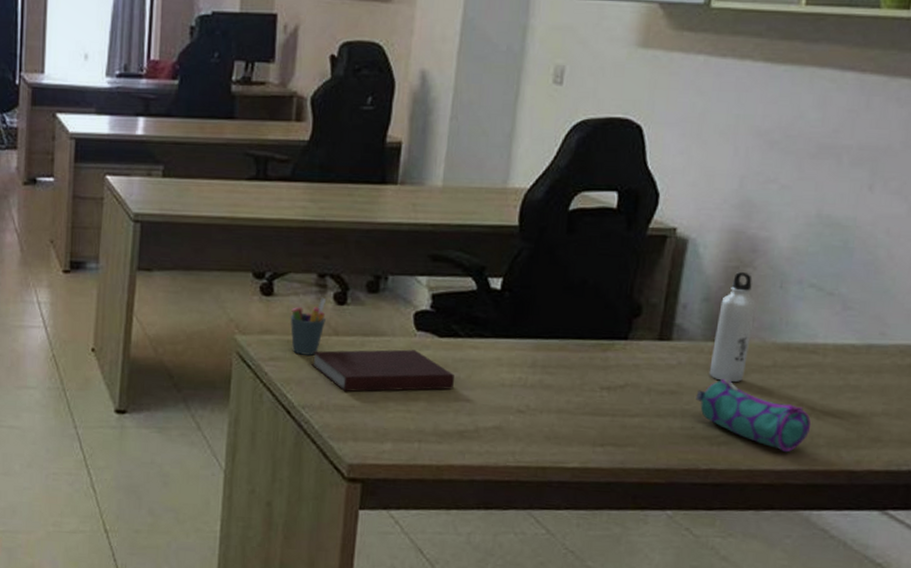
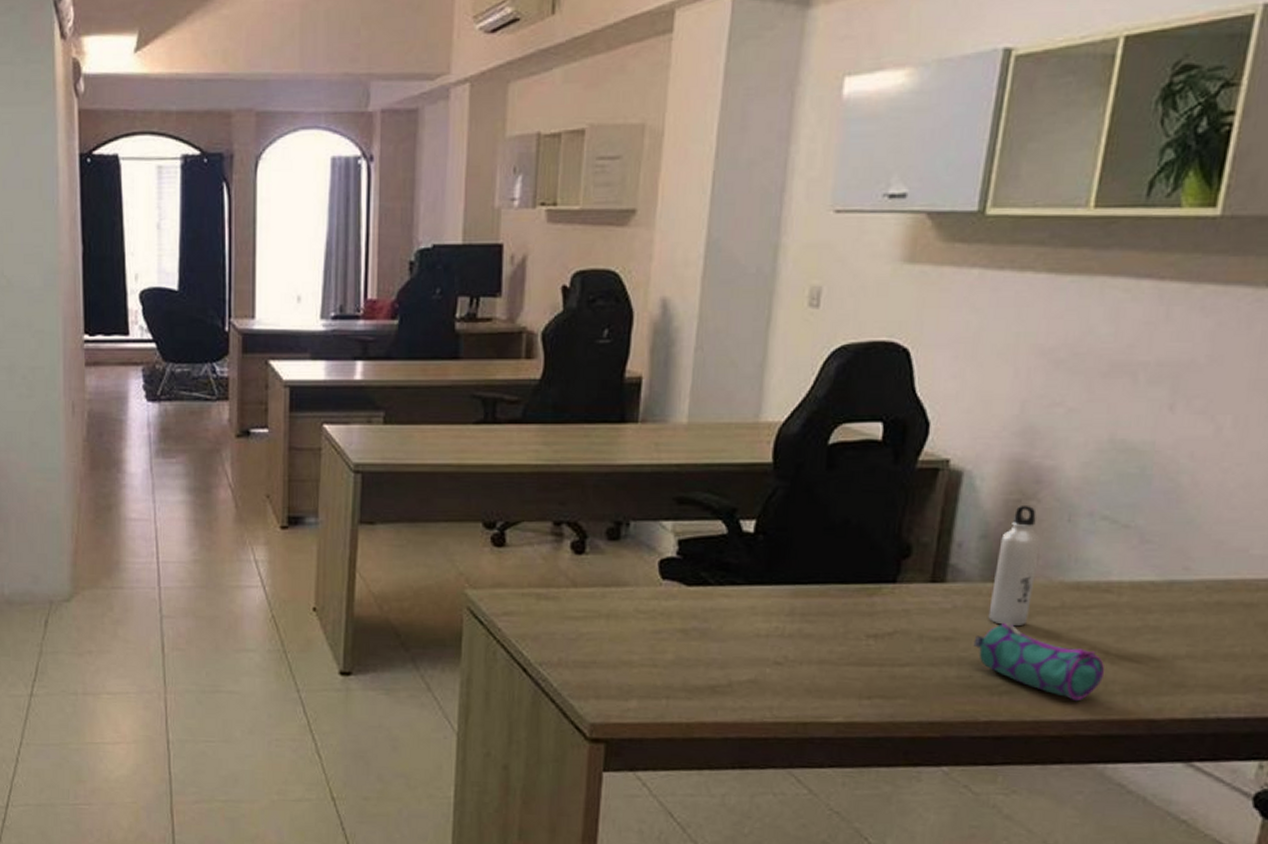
pen holder: present [290,297,327,356] -> none [524,546,564,609]
notebook: present [311,349,454,392] -> none [548,600,704,646]

